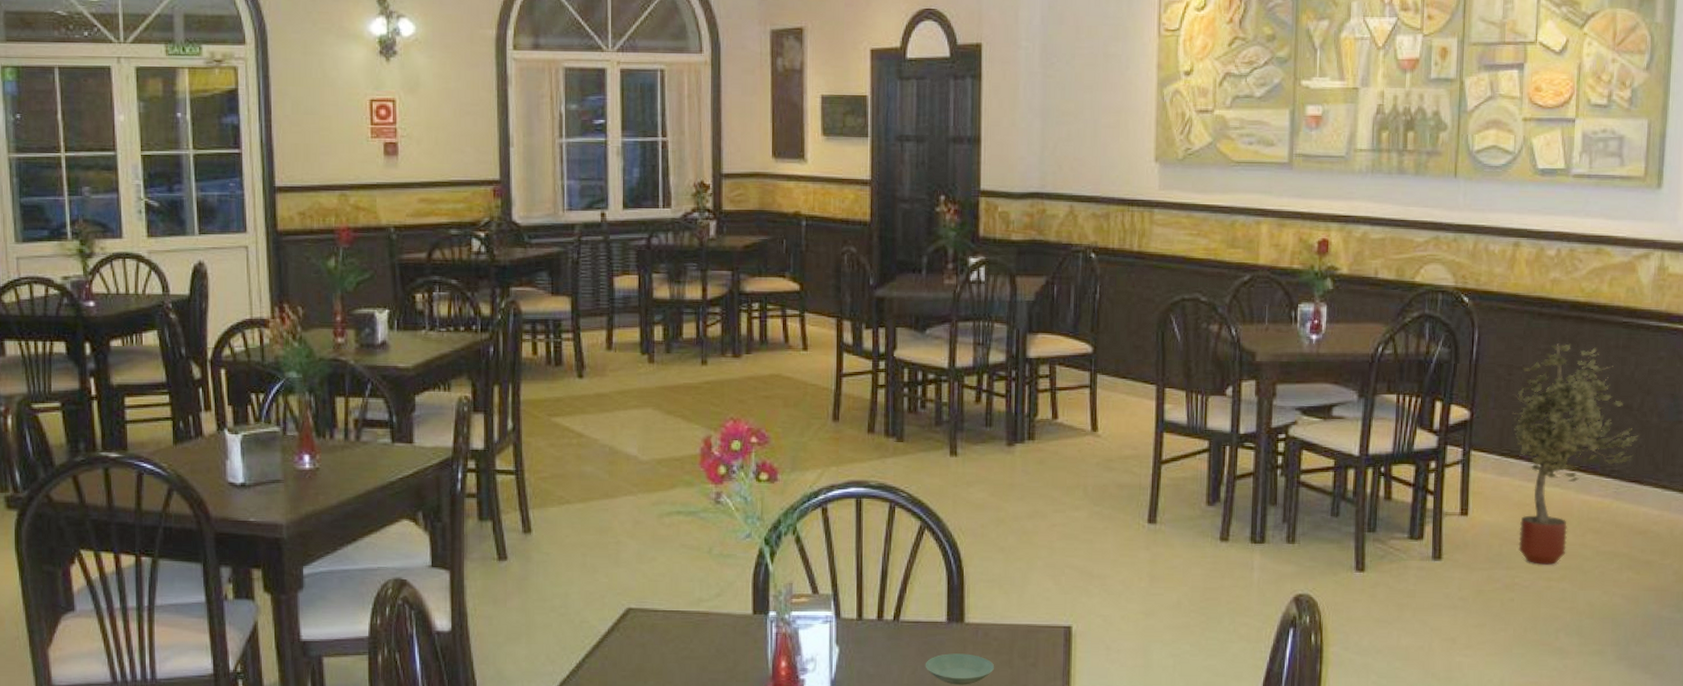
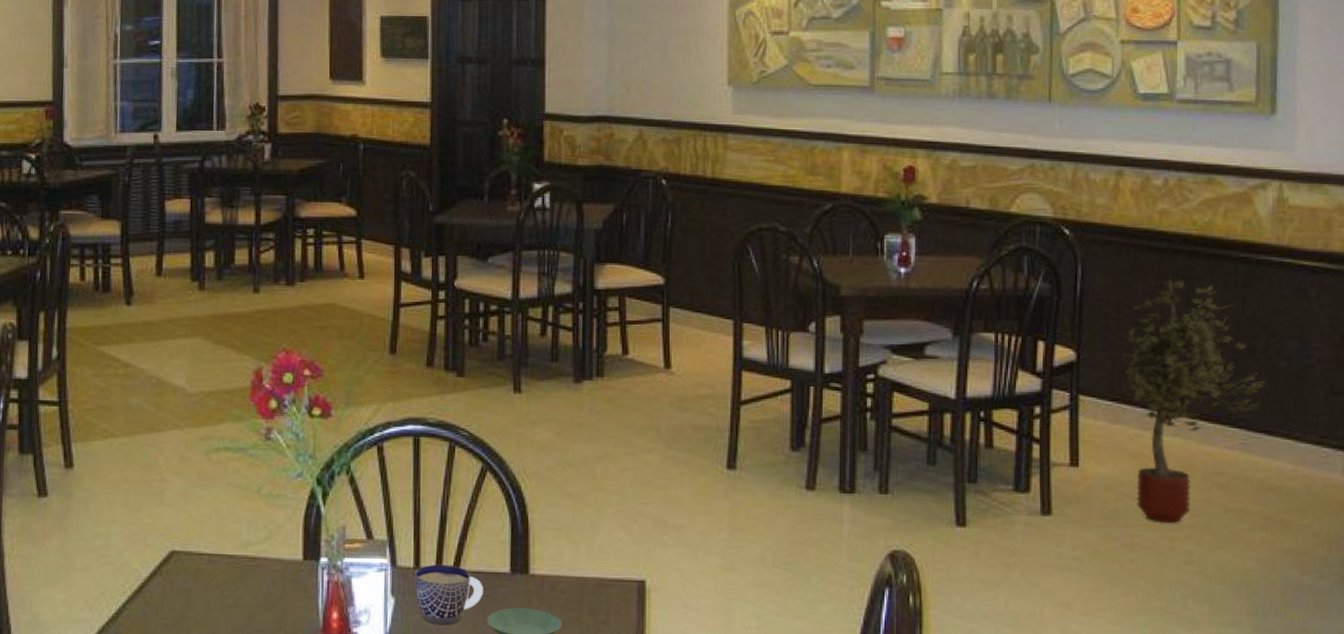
cup: none [857,616,922,671] -> present [414,564,483,625]

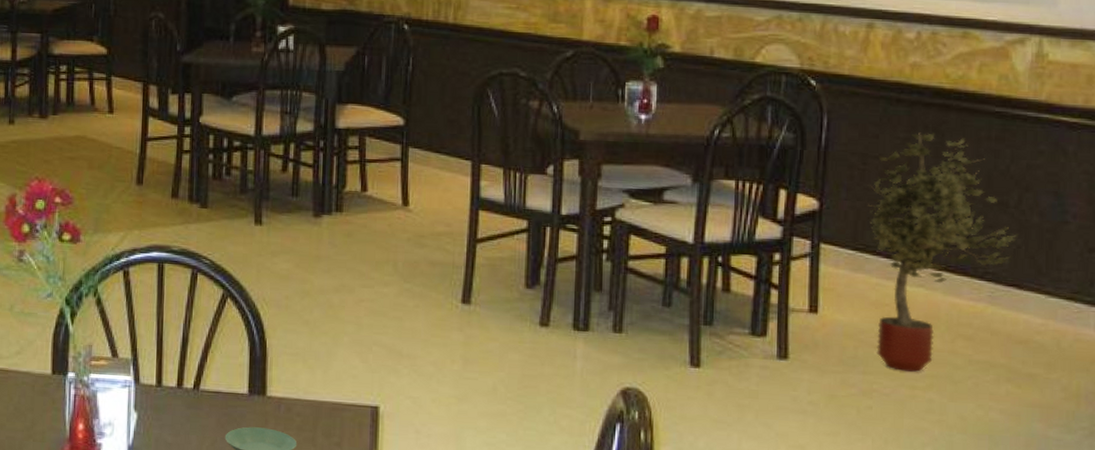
cup: present [414,564,483,625] -> none [156,383,222,440]

